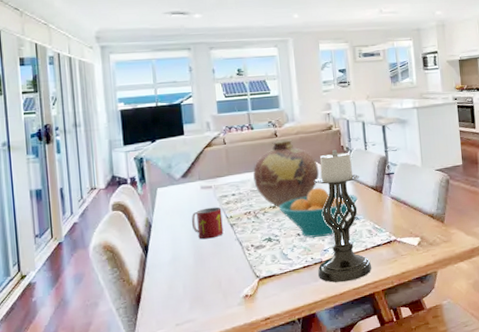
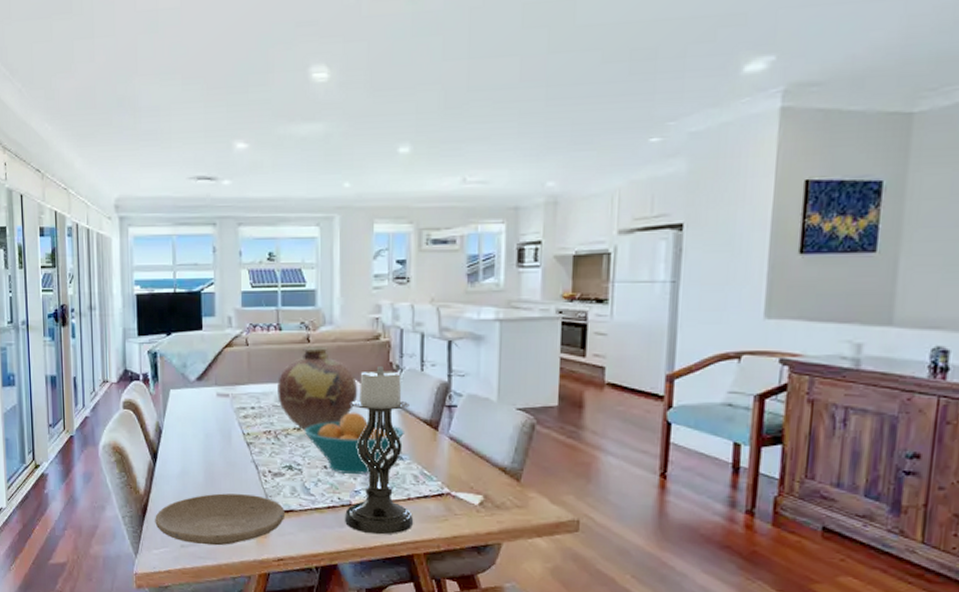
plate: none [149,267,269,321] -> present [155,493,286,546]
mug: present [191,206,224,240] -> none [204,419,238,456]

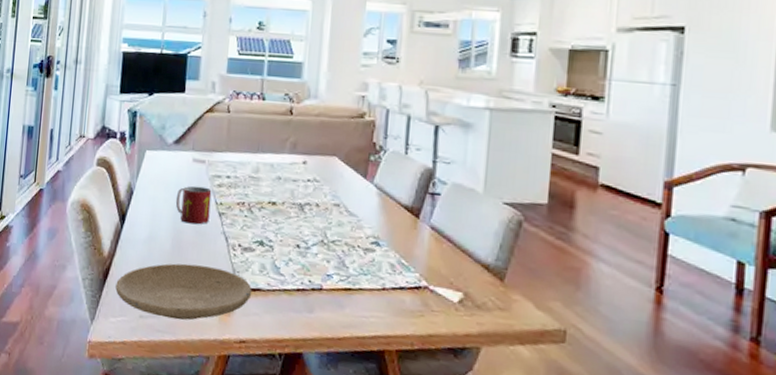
mug: none [204,419,238,456] -> present [175,185,212,225]
vase: present [278,347,358,431] -> none [255,119,339,206]
fruit bowl: present [304,412,404,474] -> none [279,190,384,258]
candle holder: present [344,366,413,535] -> none [313,145,391,326]

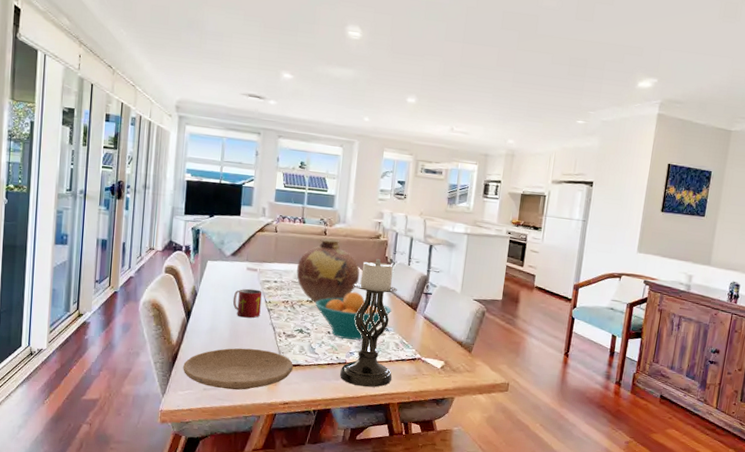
vase: none [255,119,339,206] -> present [296,238,360,304]
fruit bowl: none [279,190,384,258] -> present [315,291,392,340]
candle holder: none [313,145,391,326] -> present [339,259,397,388]

